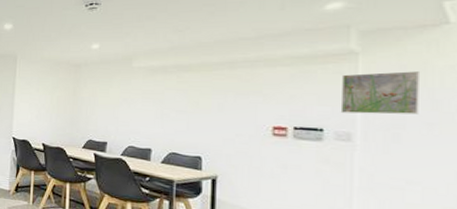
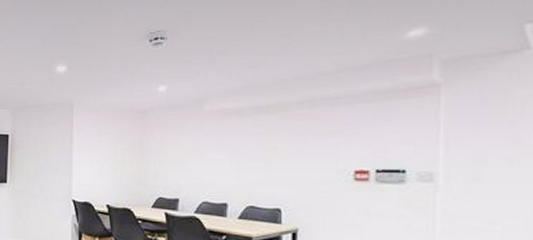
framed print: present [340,71,419,115] -> none [422,102,500,151]

